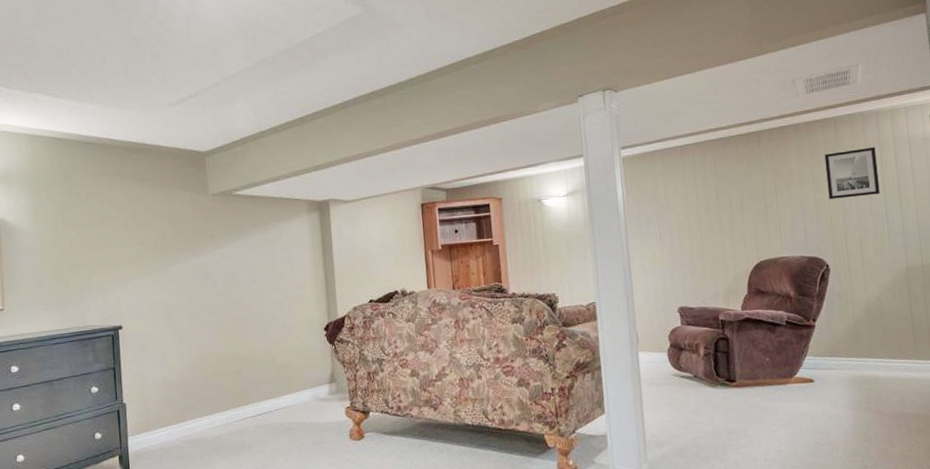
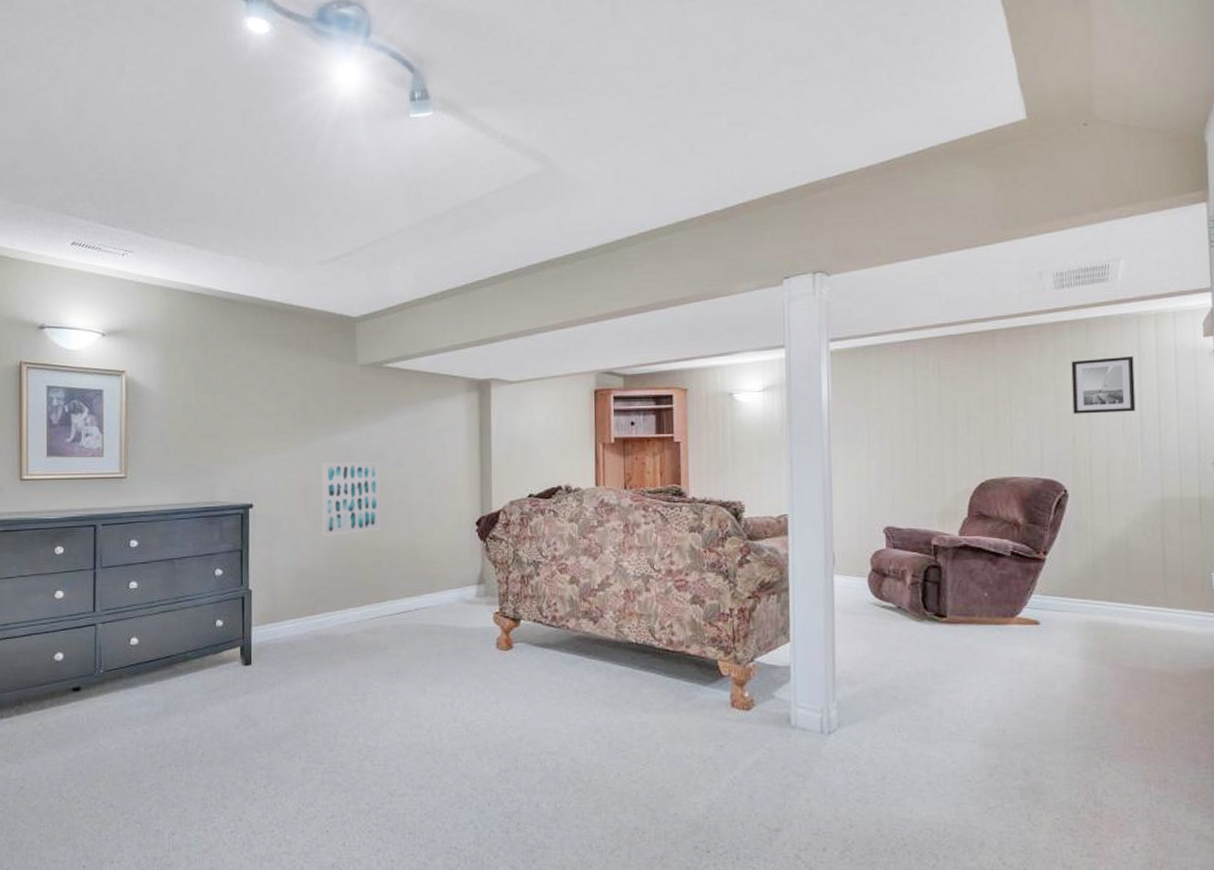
wall art: none [182,280,241,351] -> present [321,461,382,537]

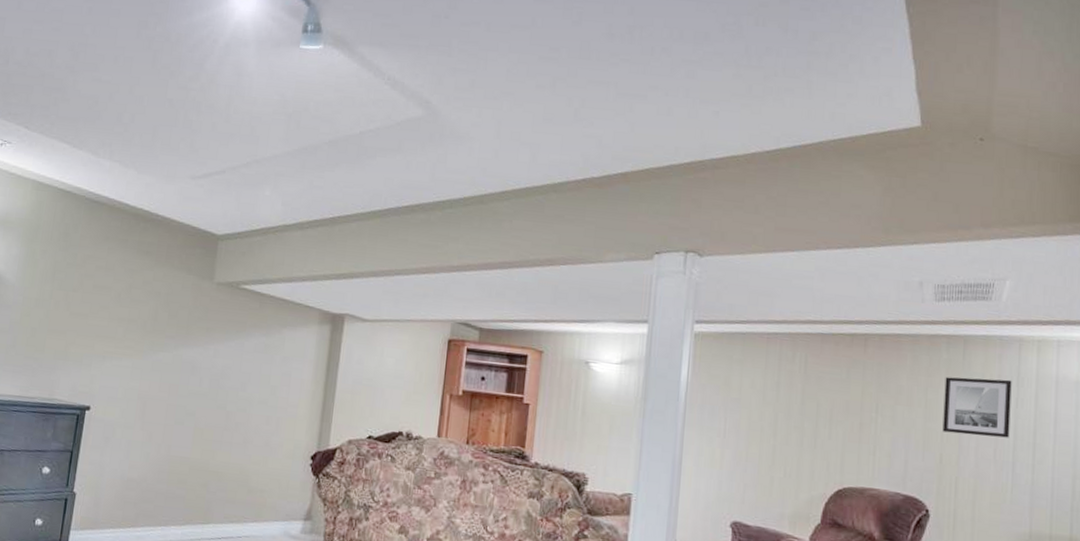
wall art: present [321,461,382,537] -> none [155,374,223,452]

